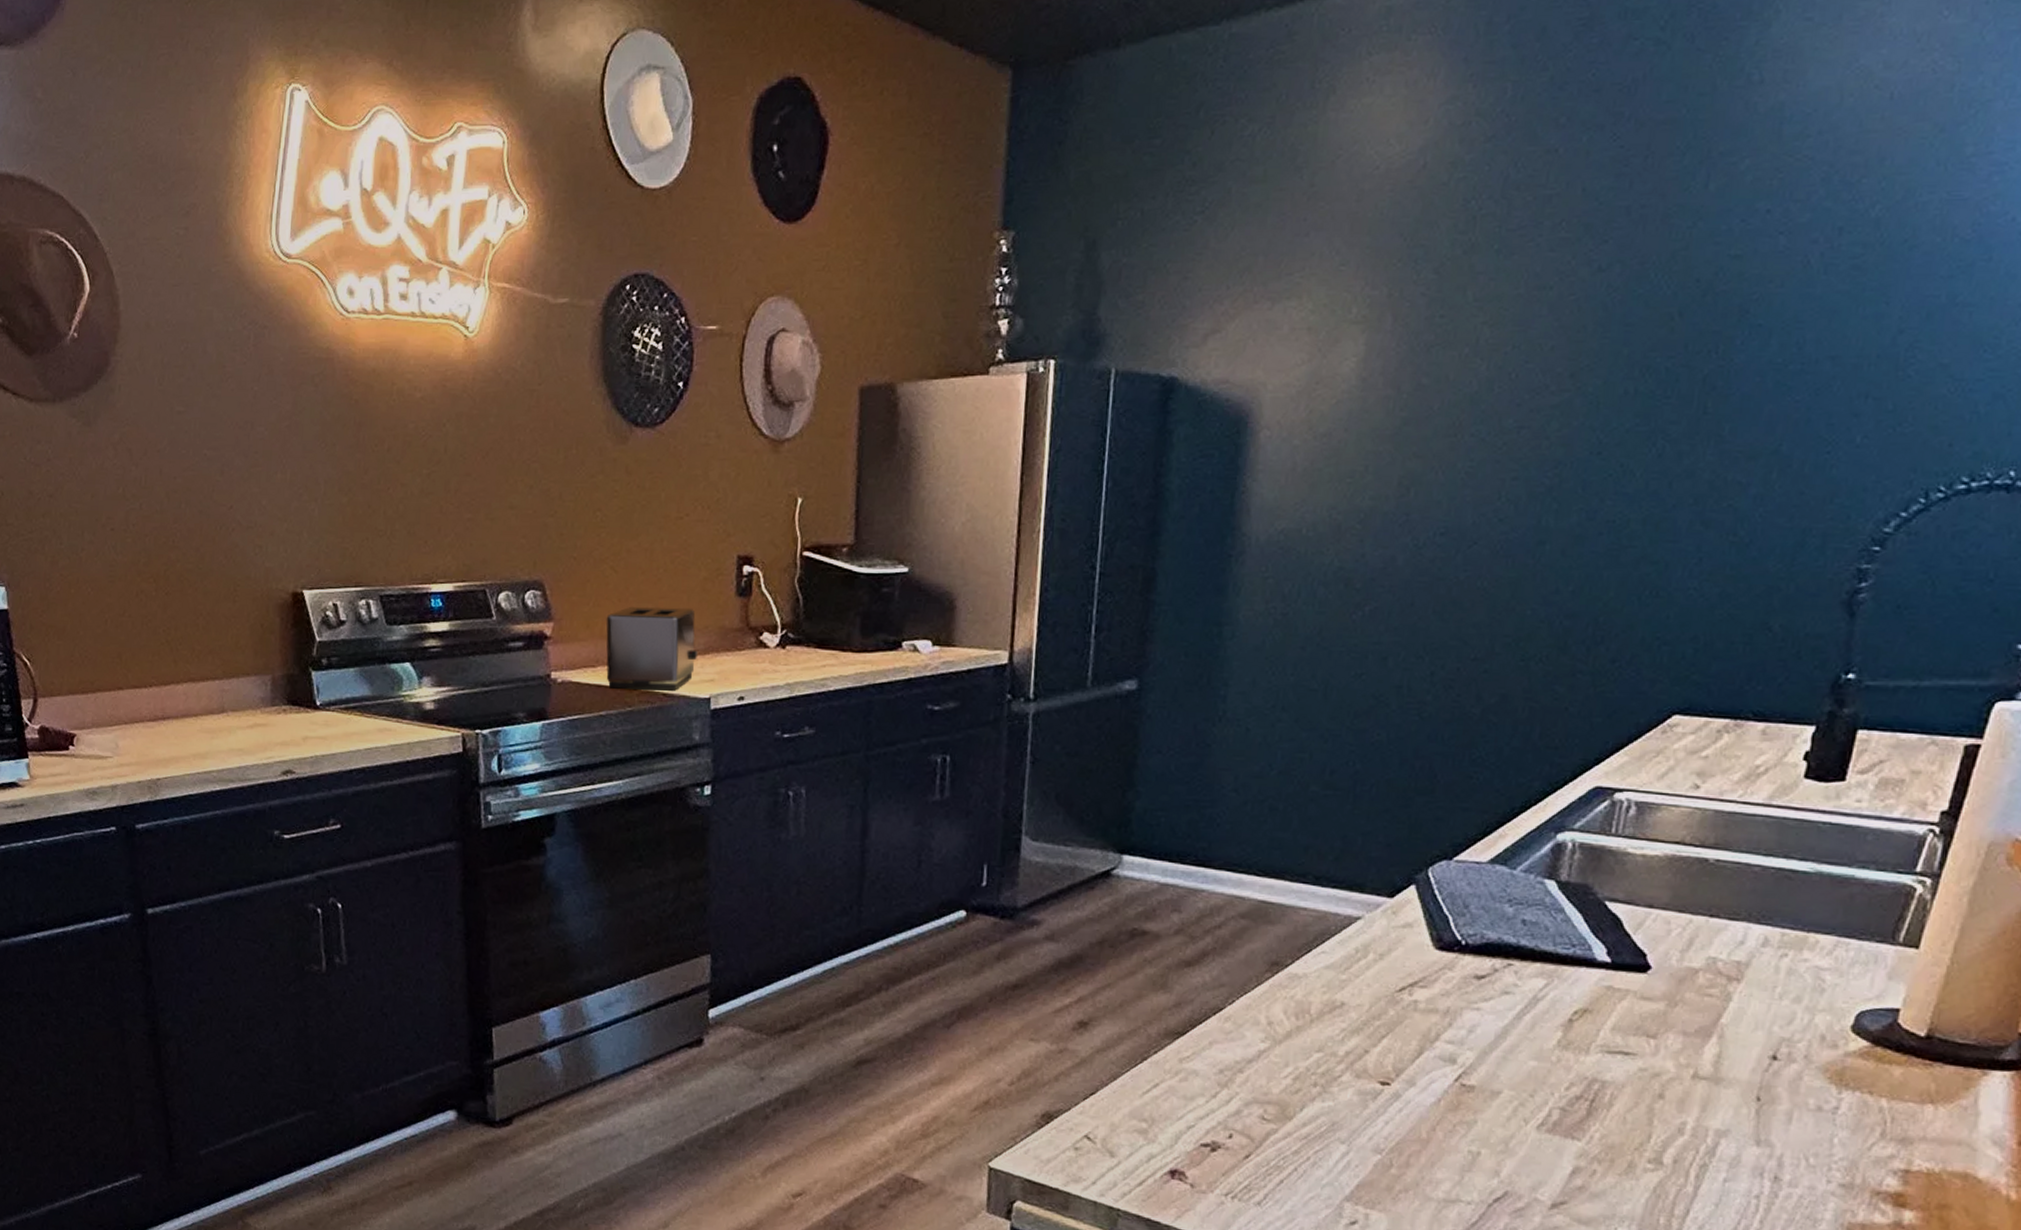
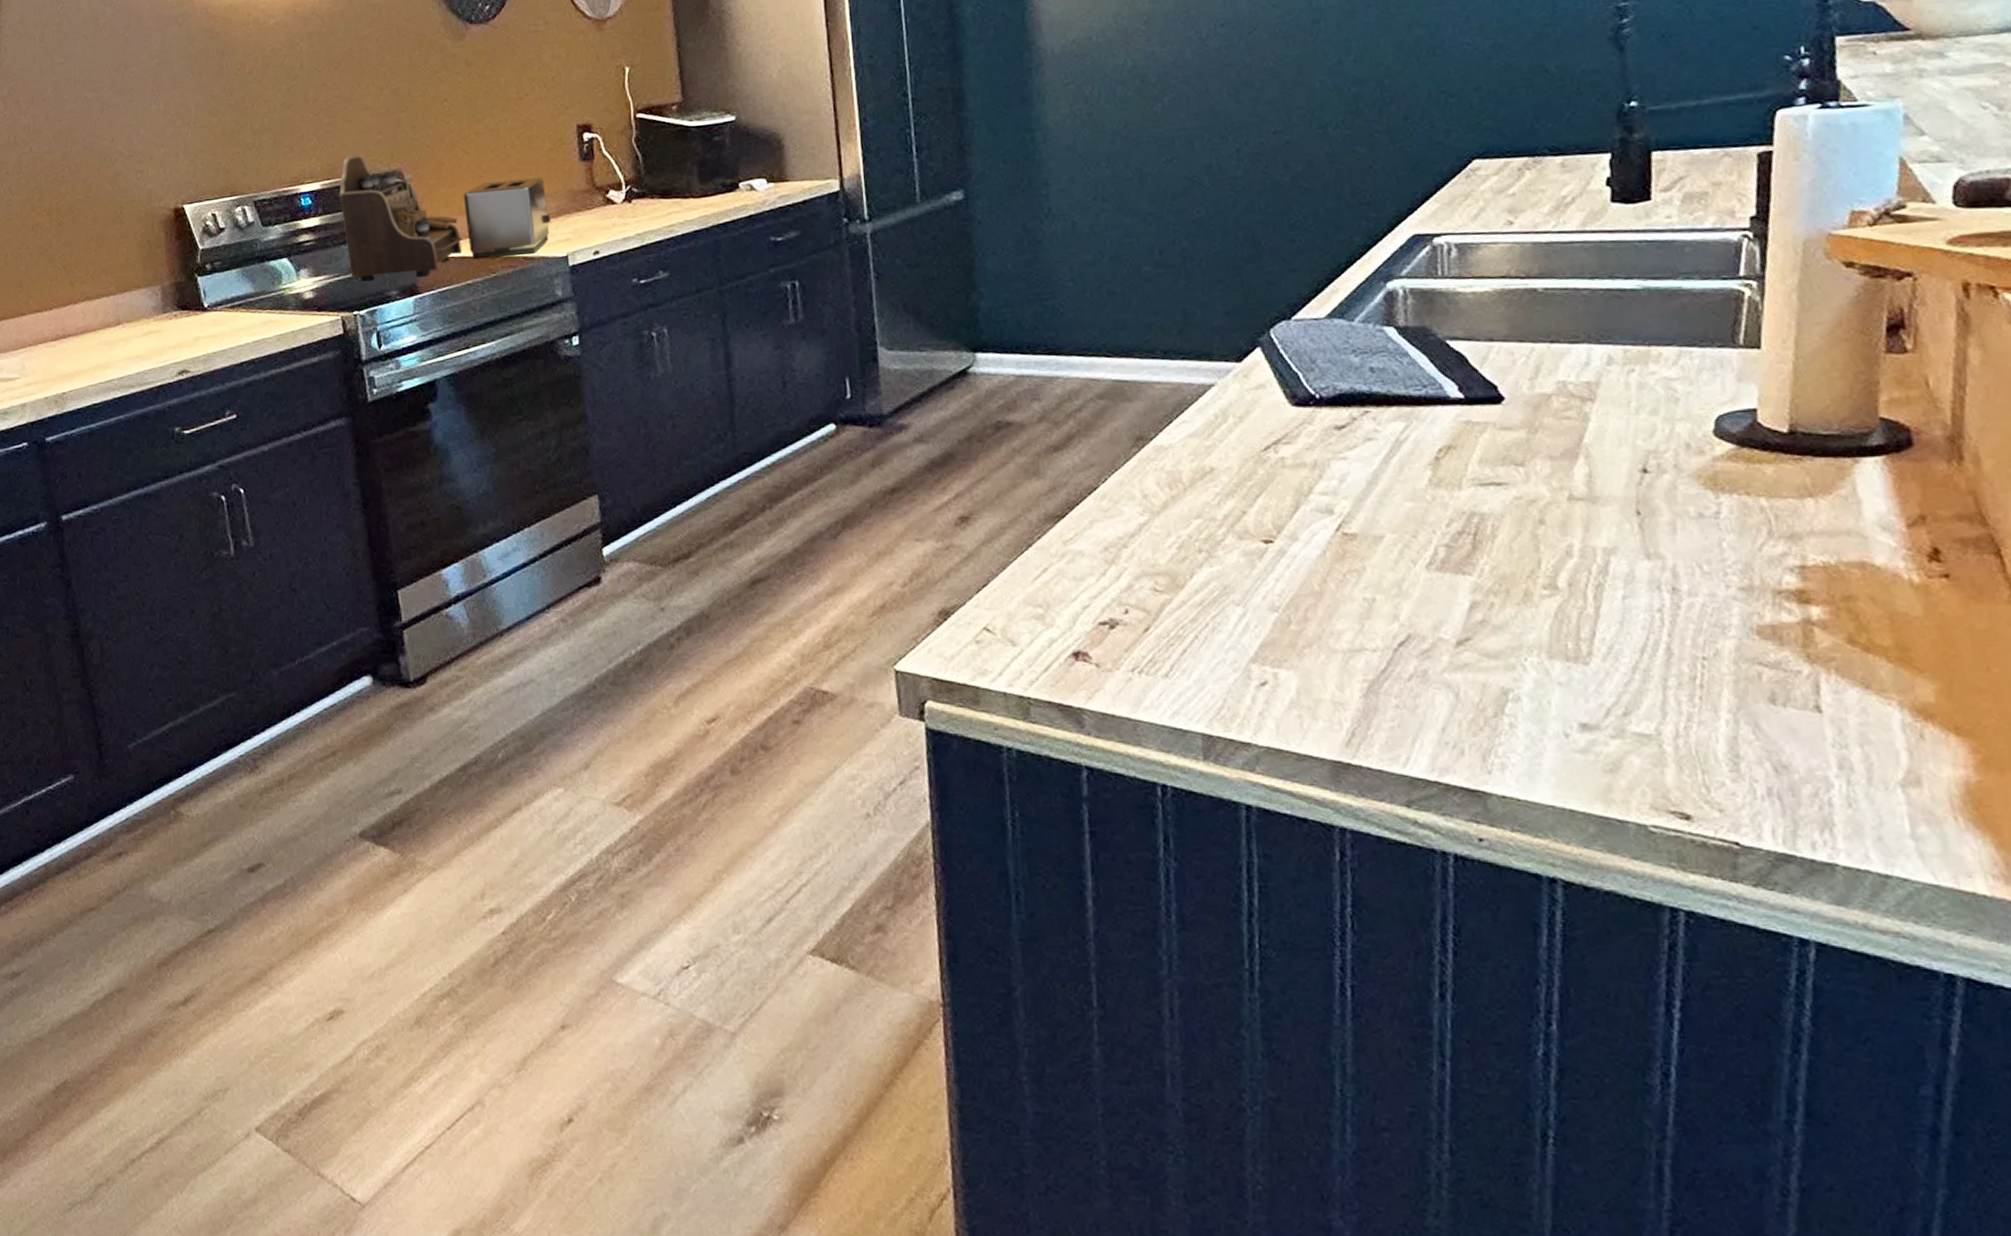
spice rack: none [473,556,600,700] -> present [339,153,462,280]

